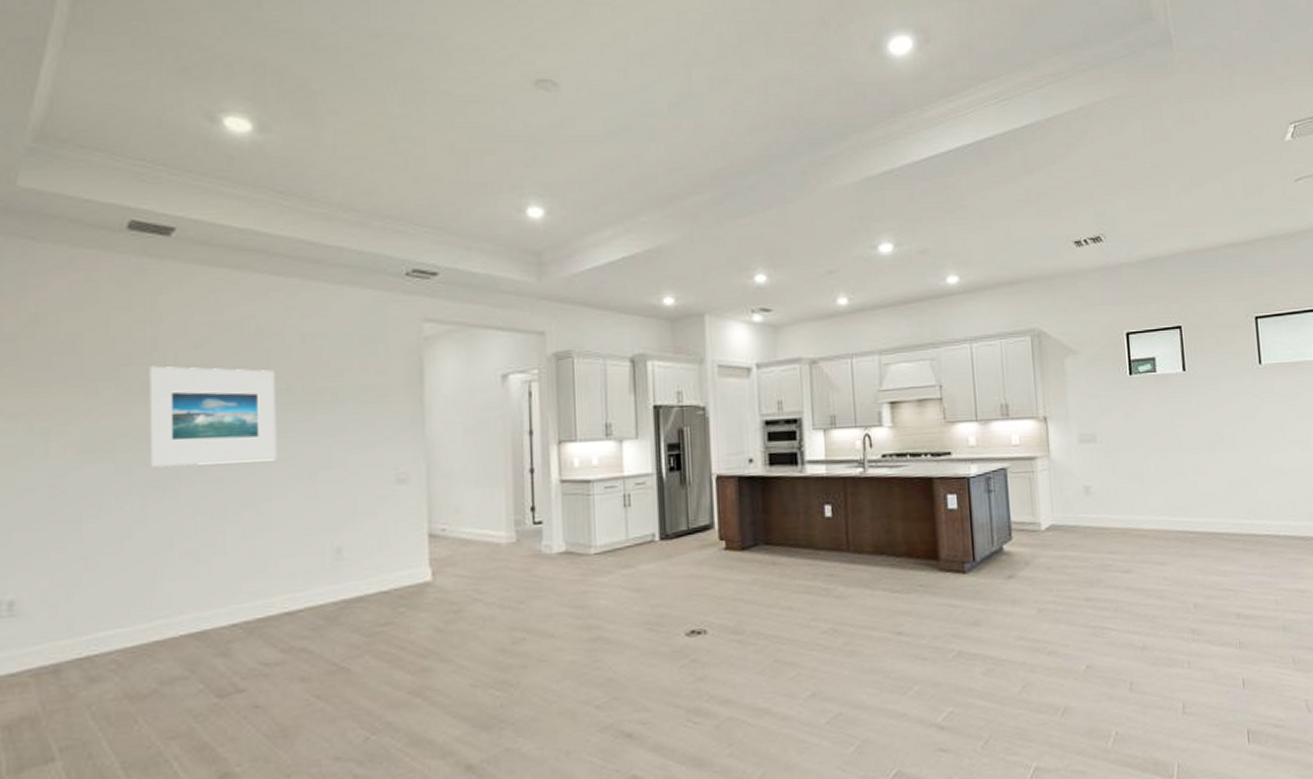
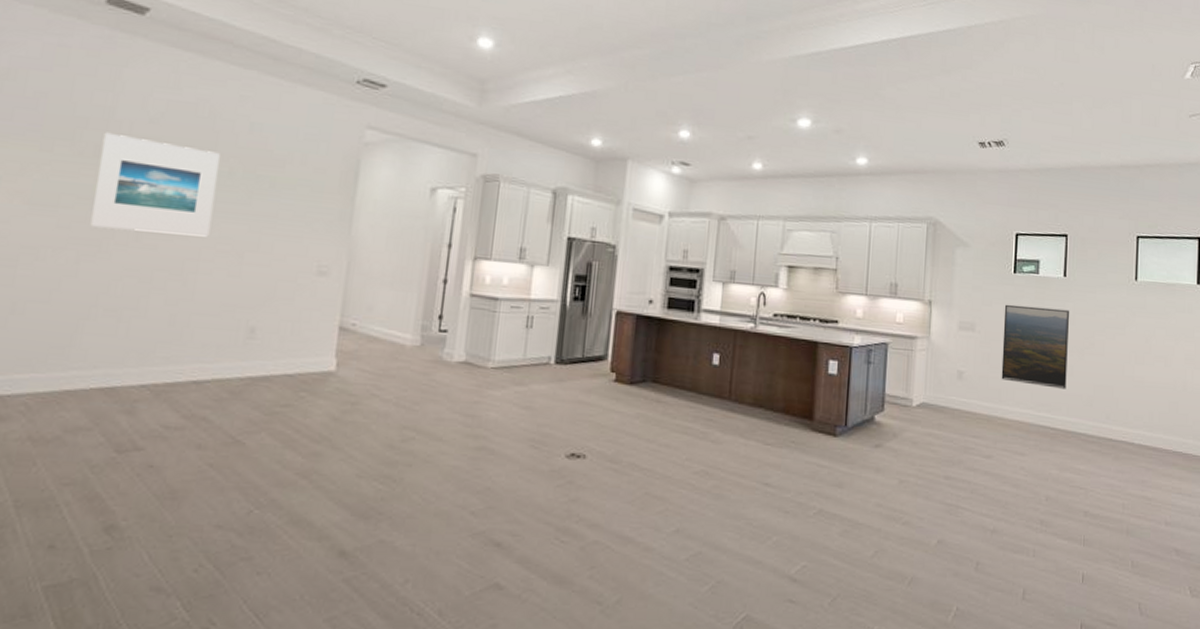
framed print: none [1124,405,1201,490] -> present [1001,304,1070,389]

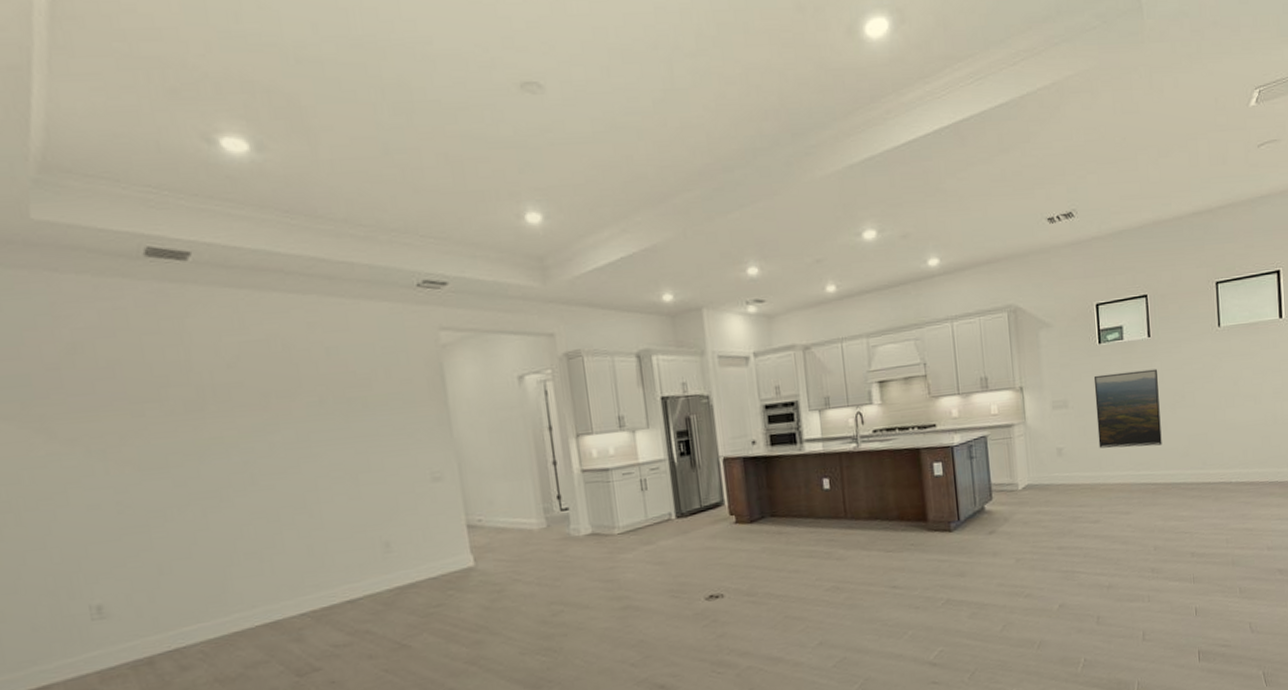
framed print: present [90,132,220,237] -> none [188,384,320,480]

